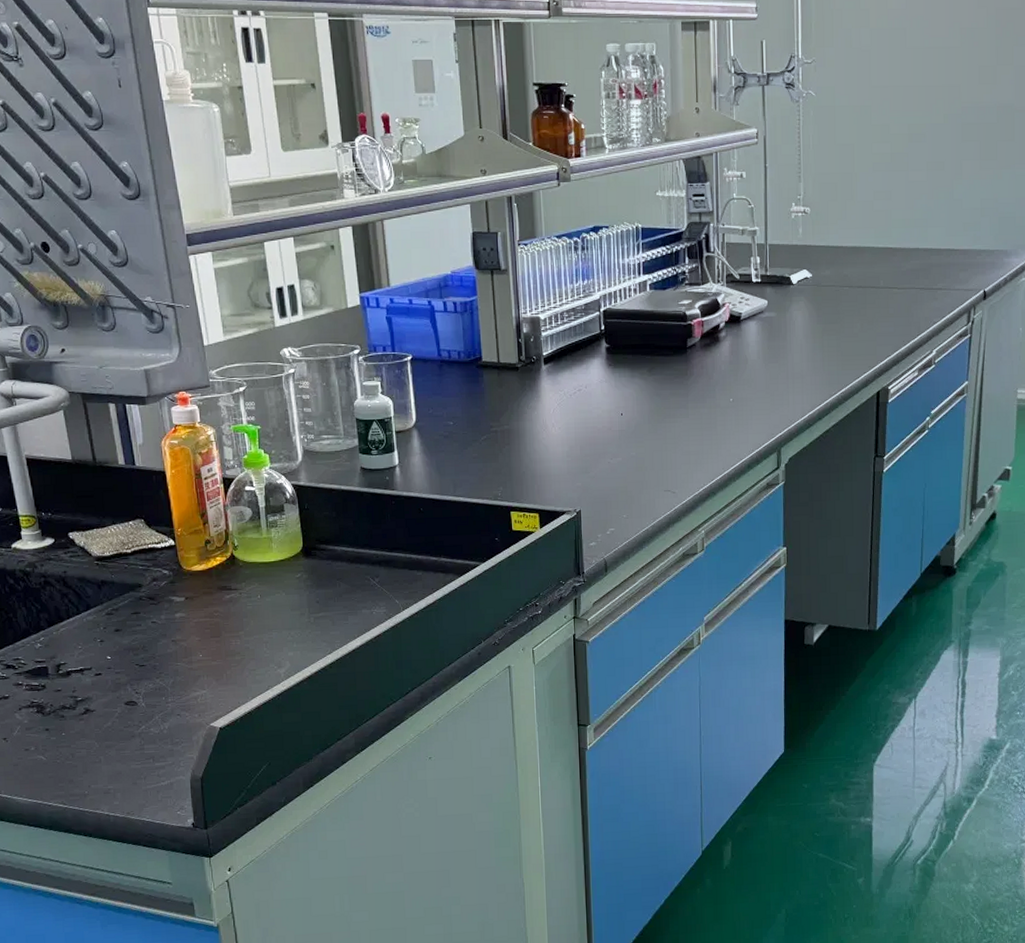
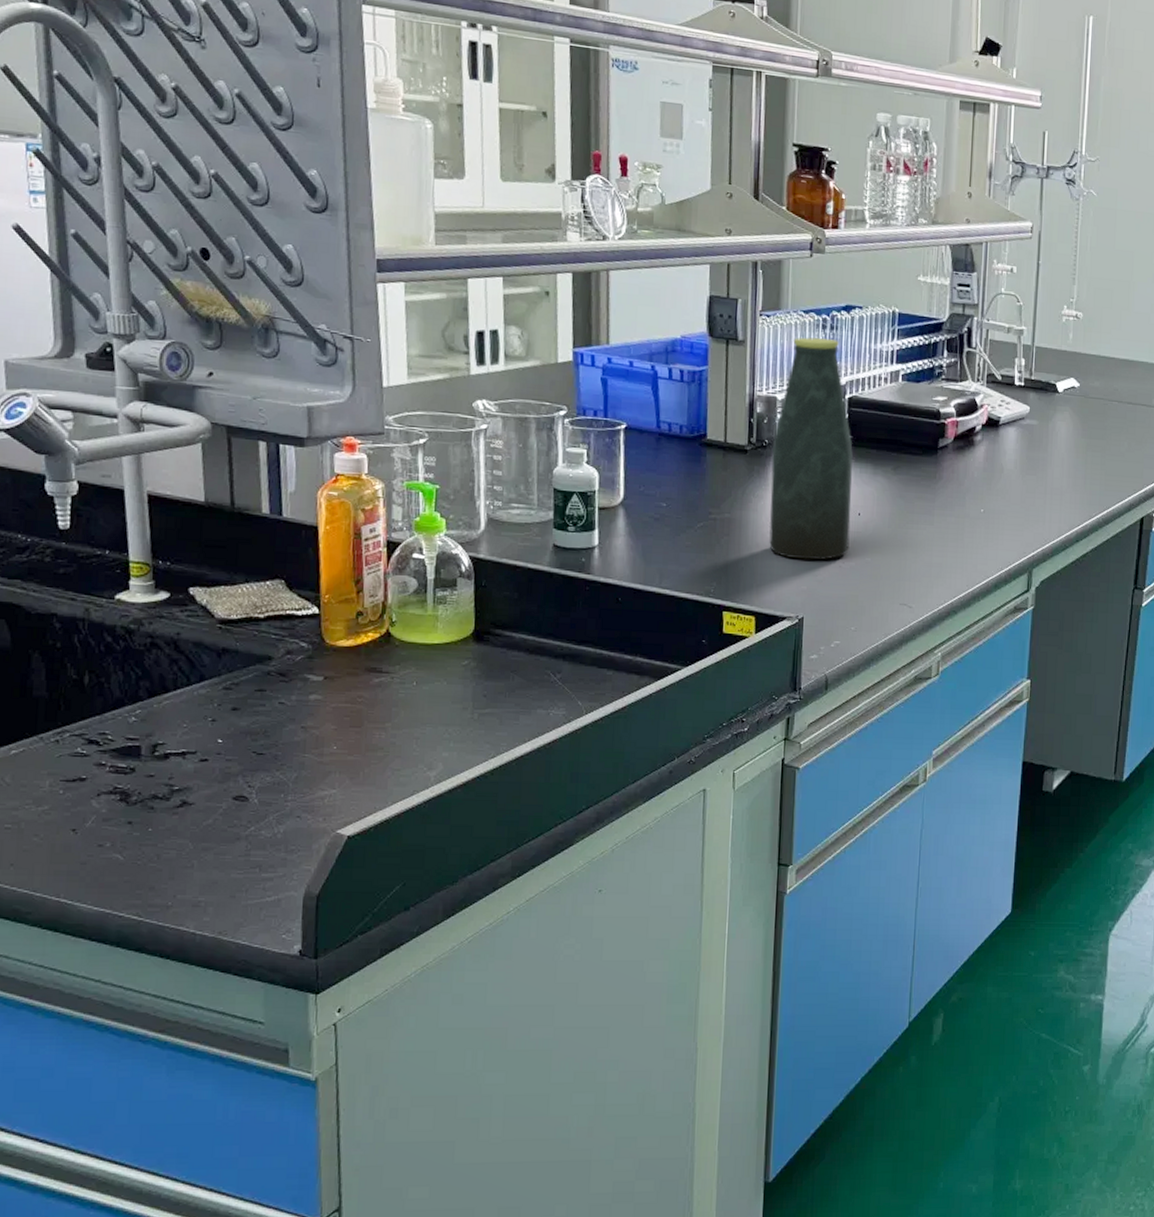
bottle: none [540,259,616,460] -> present [769,337,853,560]

